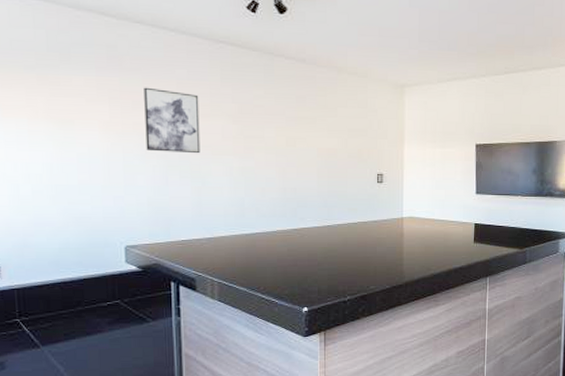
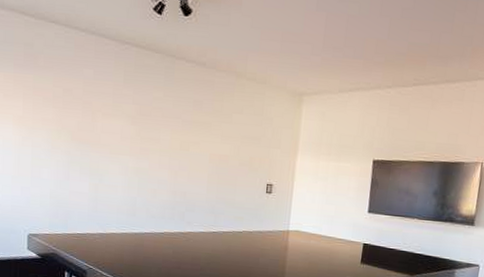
wall art: present [144,87,200,154] -> none [52,85,102,152]

